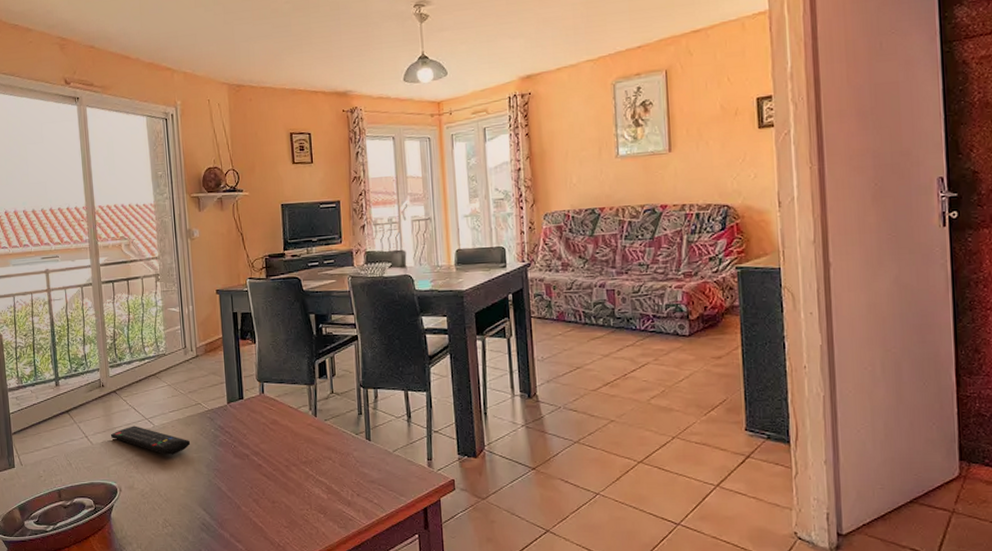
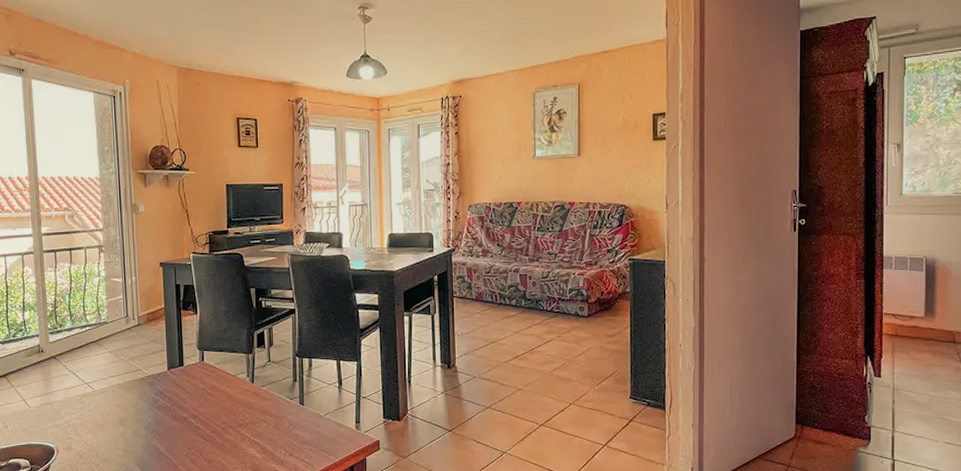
remote control: present [110,426,191,455] -> none [48,390,130,418]

